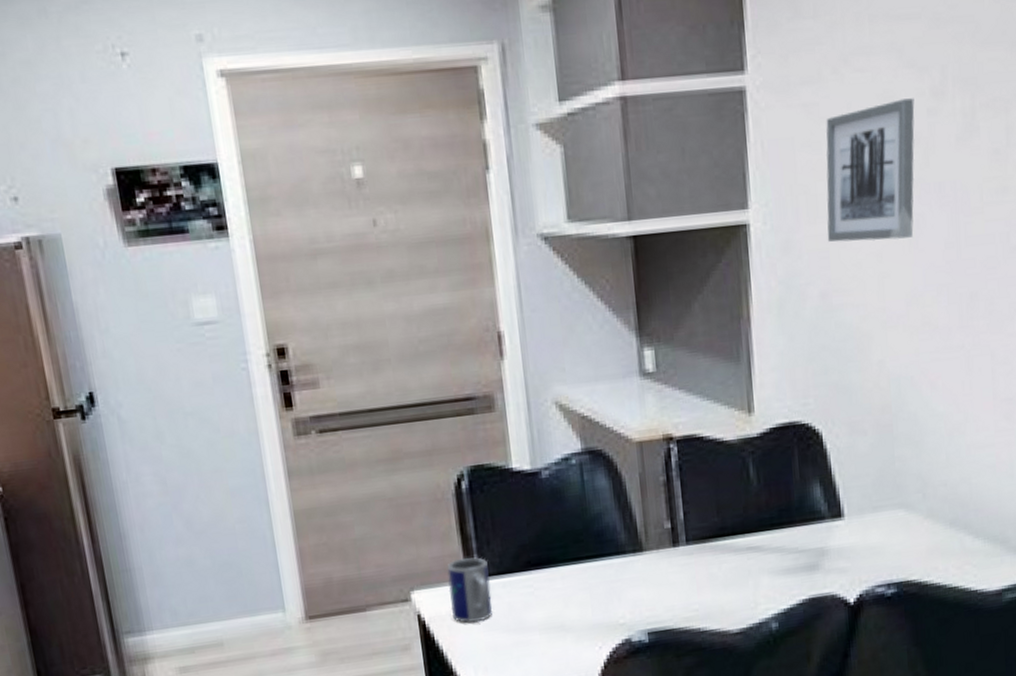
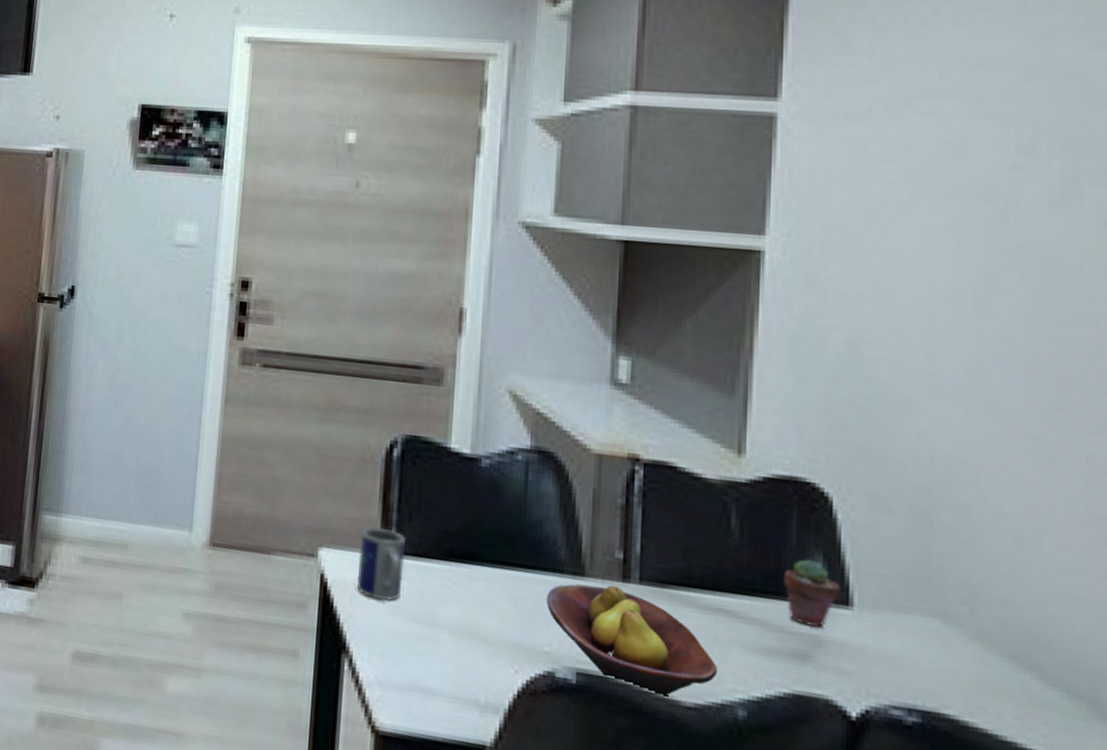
fruit bowl: none [615,552,754,632] -> present [546,584,718,698]
potted succulent: none [793,487,834,542] -> present [783,558,840,628]
wall art: present [826,98,915,242] -> none [862,149,993,300]

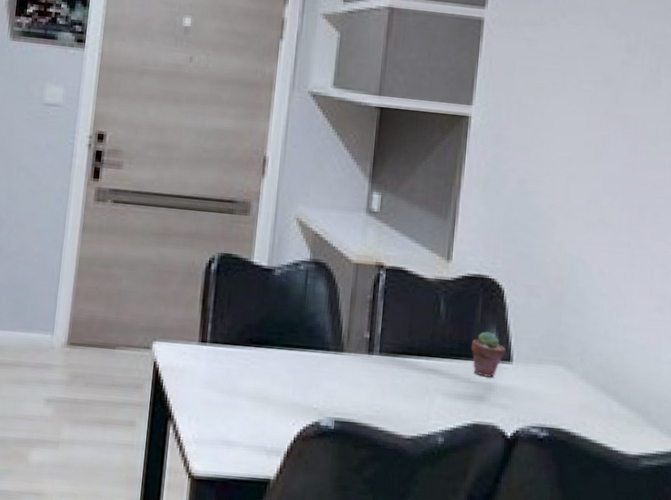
mug: present [357,526,406,601] -> none [181,323,218,379]
fruit bowl: present [546,584,718,698] -> none [316,357,428,434]

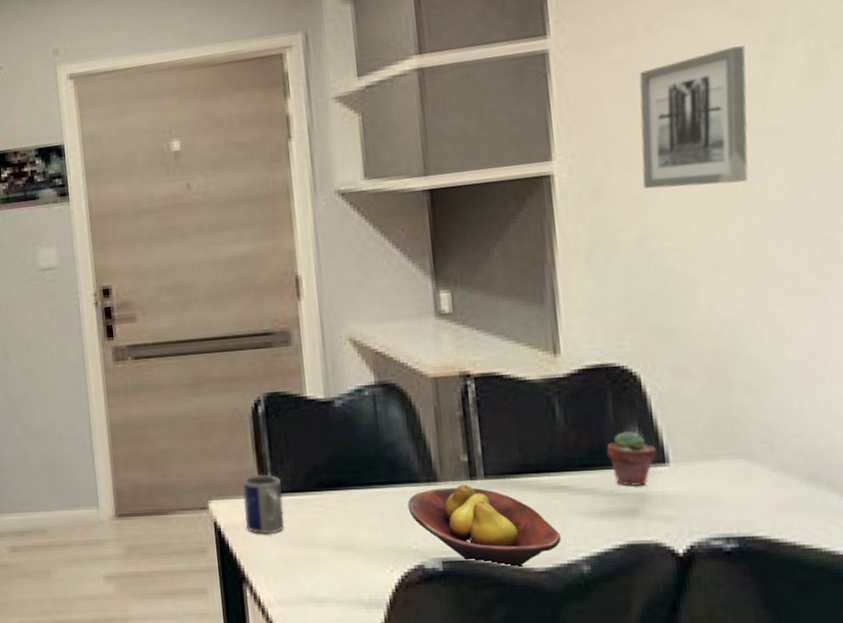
mug: none [181,323,218,379] -> present [242,474,284,535]
fruit bowl: none [316,357,428,434] -> present [408,485,562,568]
wall art: none [530,49,613,152] -> present [639,45,749,189]

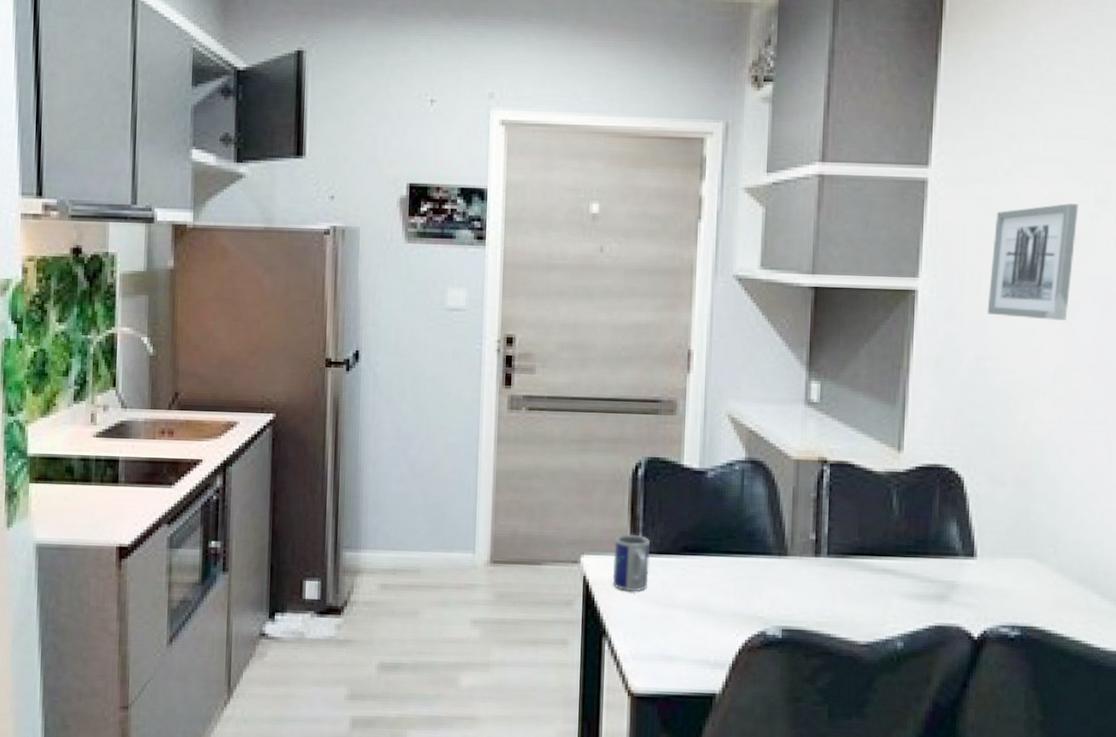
fruit bowl: present [408,485,562,568] -> none [759,561,884,640]
potted succulent: present [606,430,657,486] -> none [929,525,968,575]

